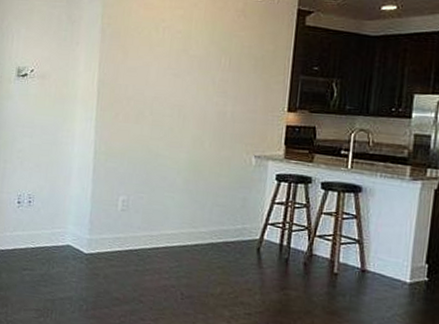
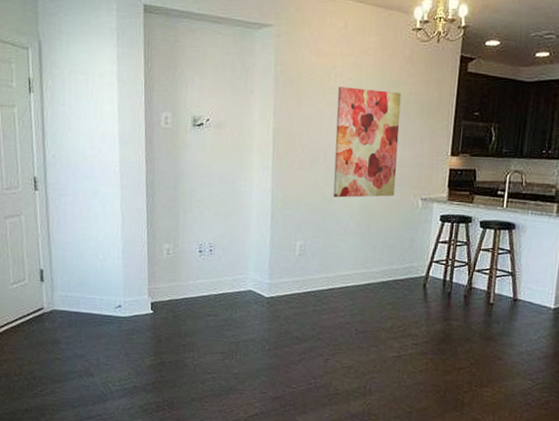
wall art: none [159,39,234,153] -> present [333,87,402,198]

